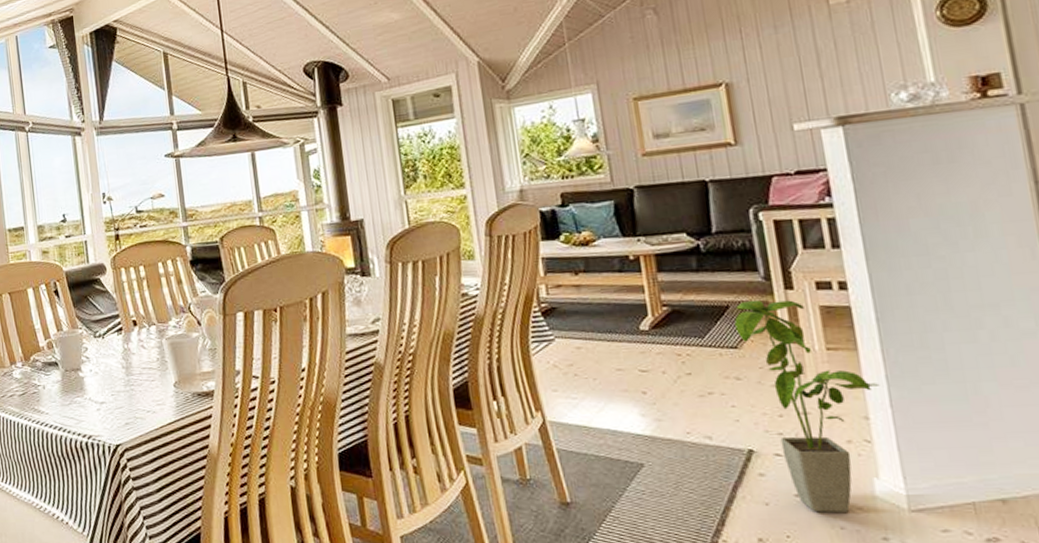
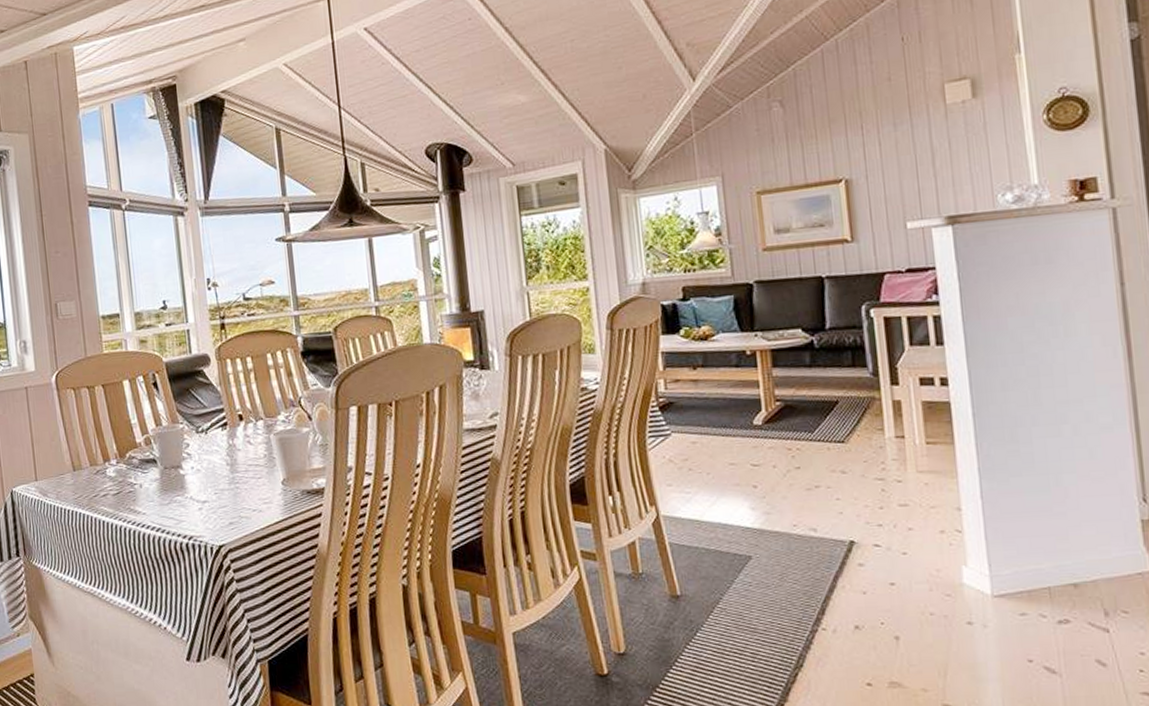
house plant: present [734,300,880,513] -> none [843,395,973,600]

